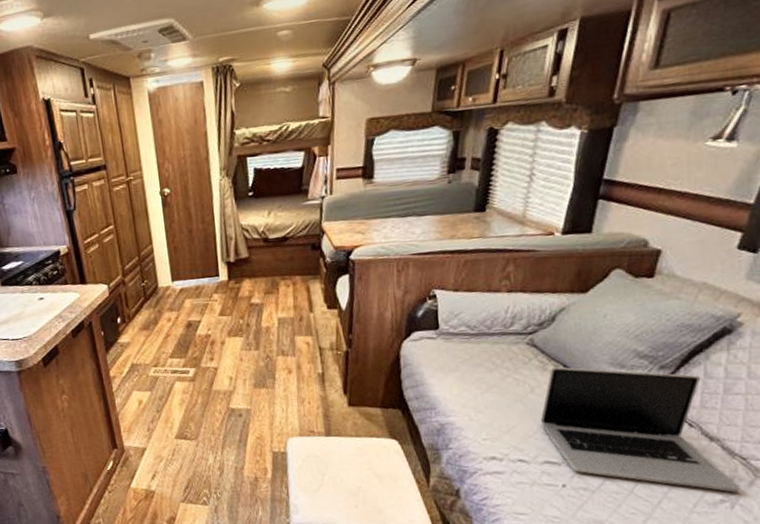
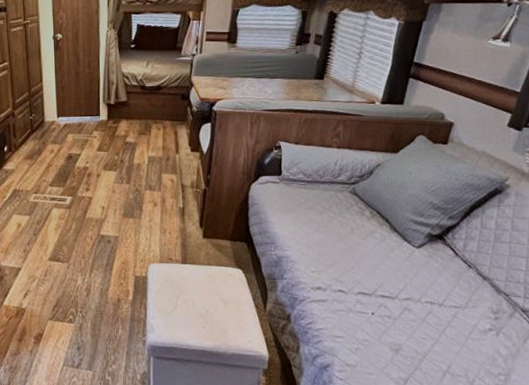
laptop: present [540,366,740,492] -> none [357,212,503,323]

